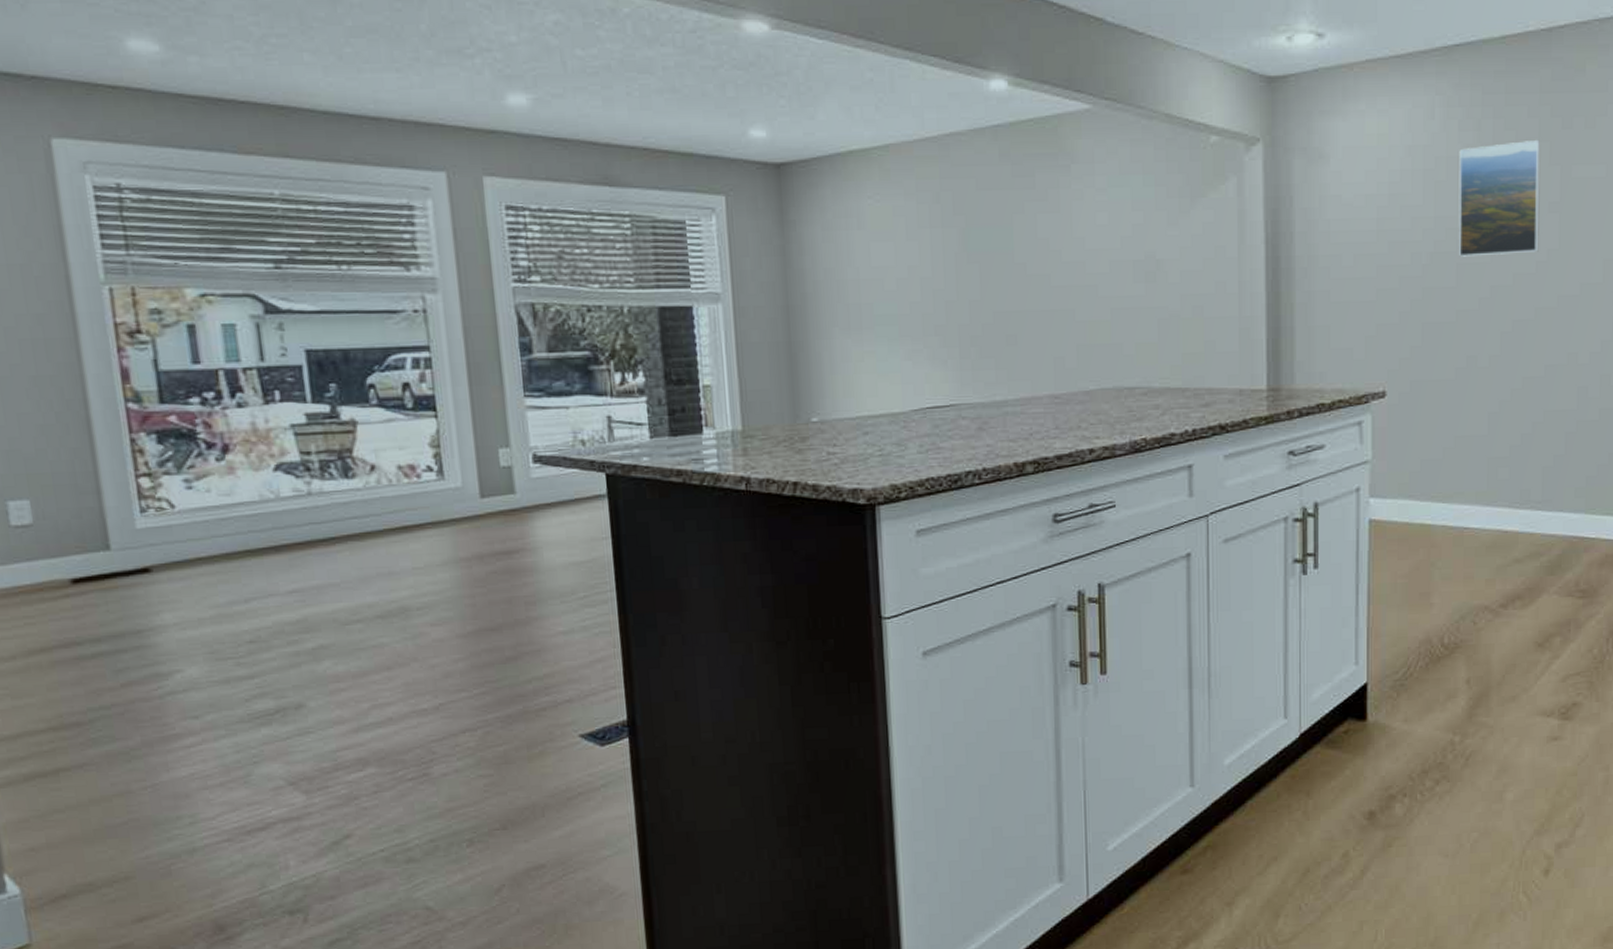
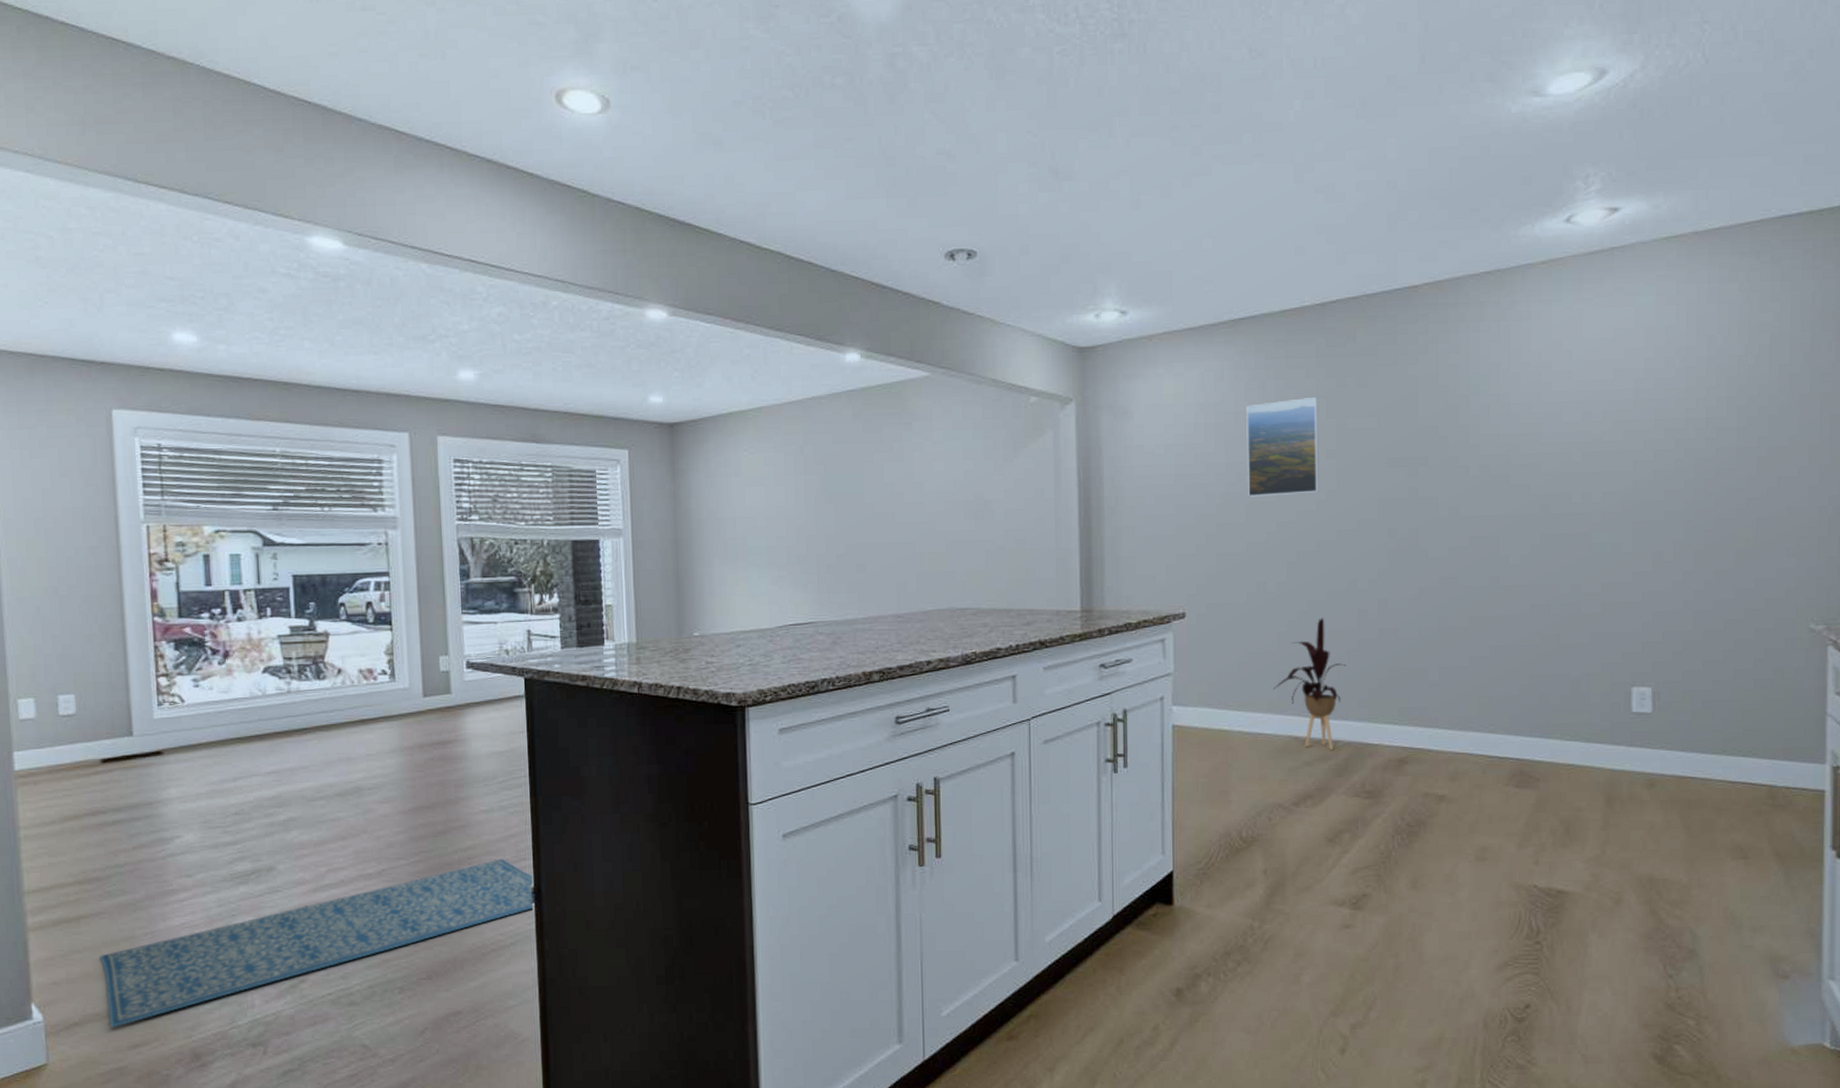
rug: none [87,687,628,900] -> present [100,859,534,1028]
house plant: none [1483,396,1563,545] -> present [1274,618,1347,750]

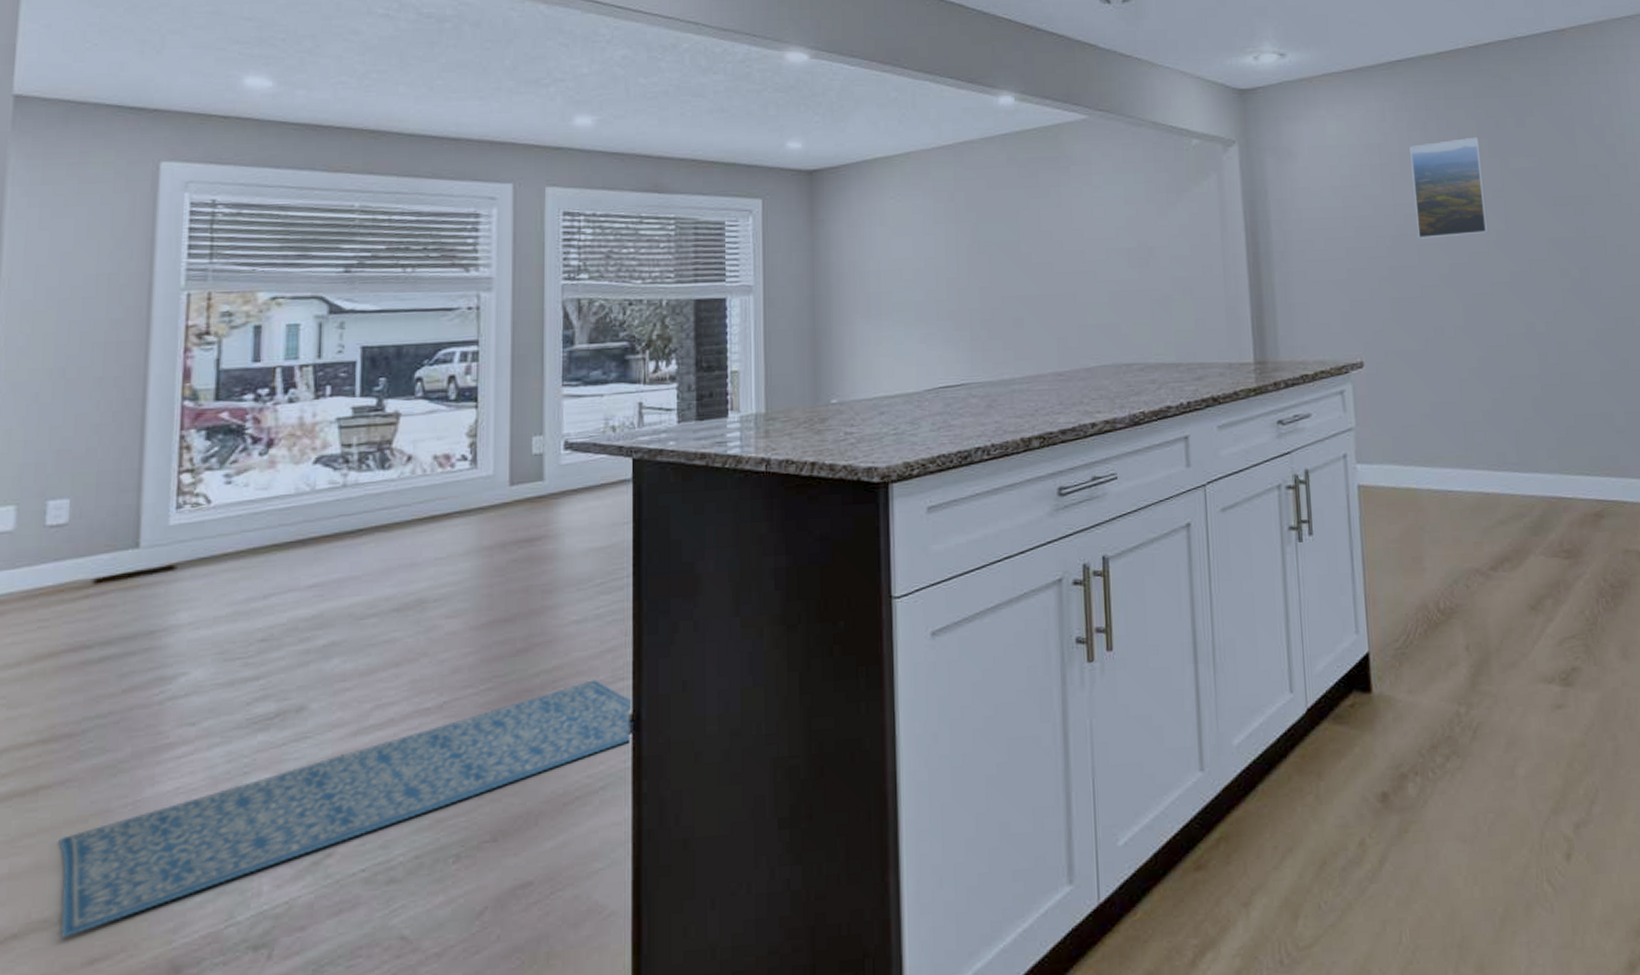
house plant: present [1274,618,1347,750] -> none [1460,363,1532,506]

